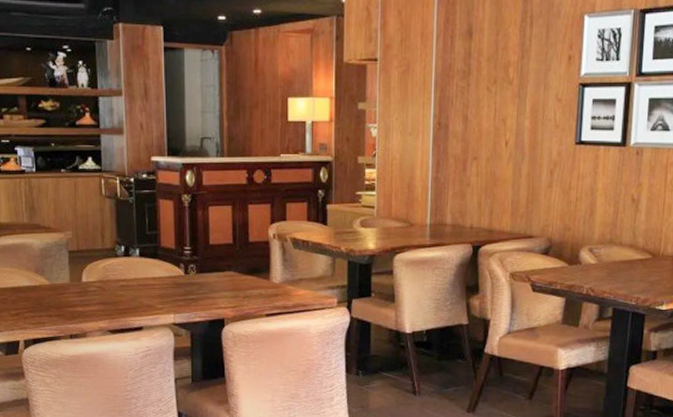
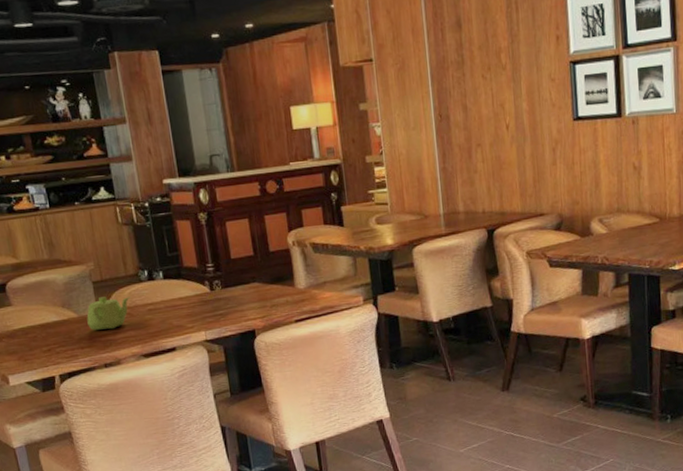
teapot: none [58,267,104,301] -> present [87,297,130,330]

